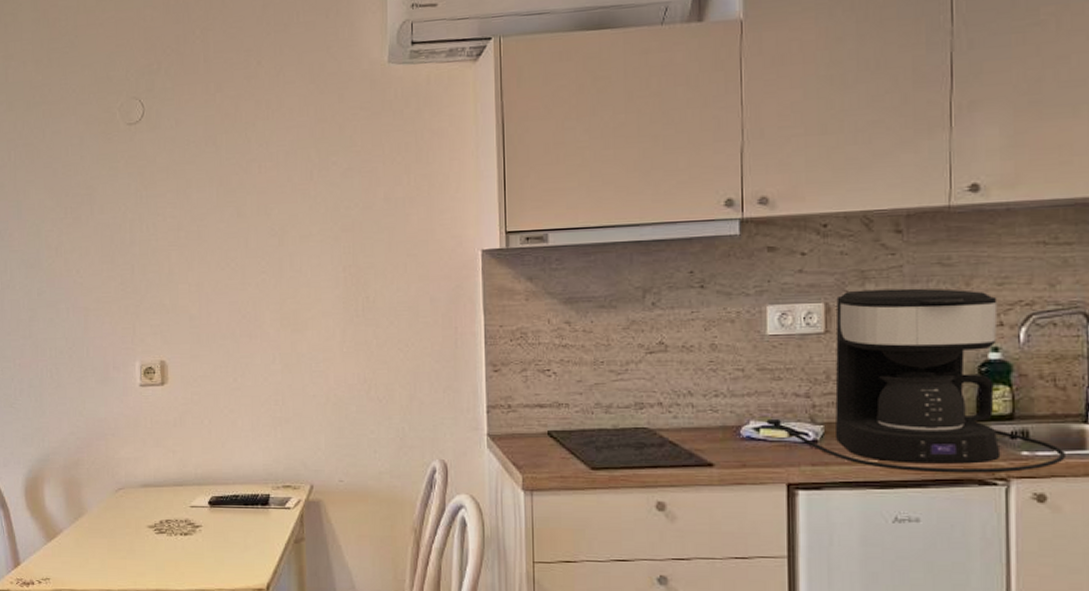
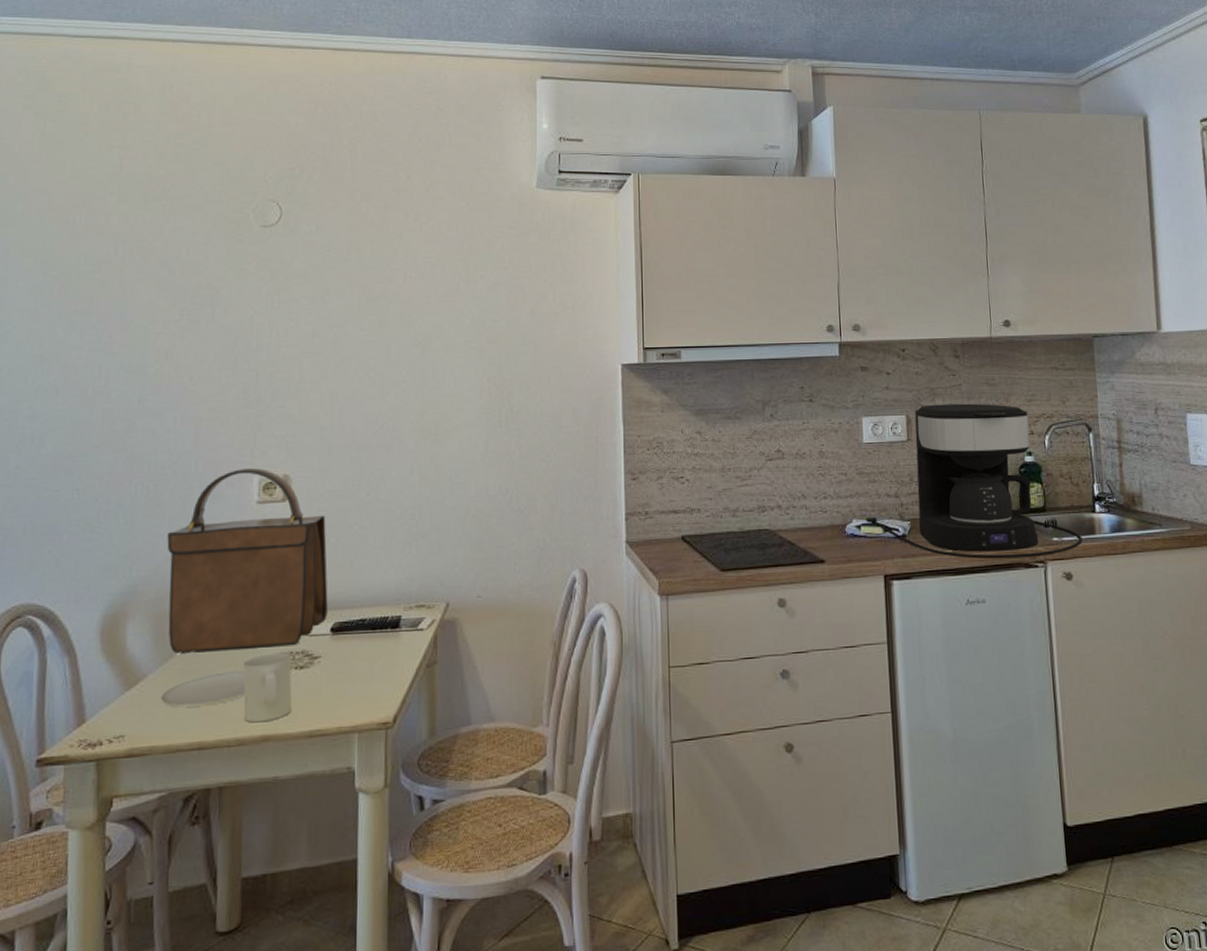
handbag: none [69,353,205,515] -> present [167,467,328,654]
plate: none [75,532,141,560] -> present [160,669,246,708]
cup: none [138,518,180,579] -> present [243,651,292,723]

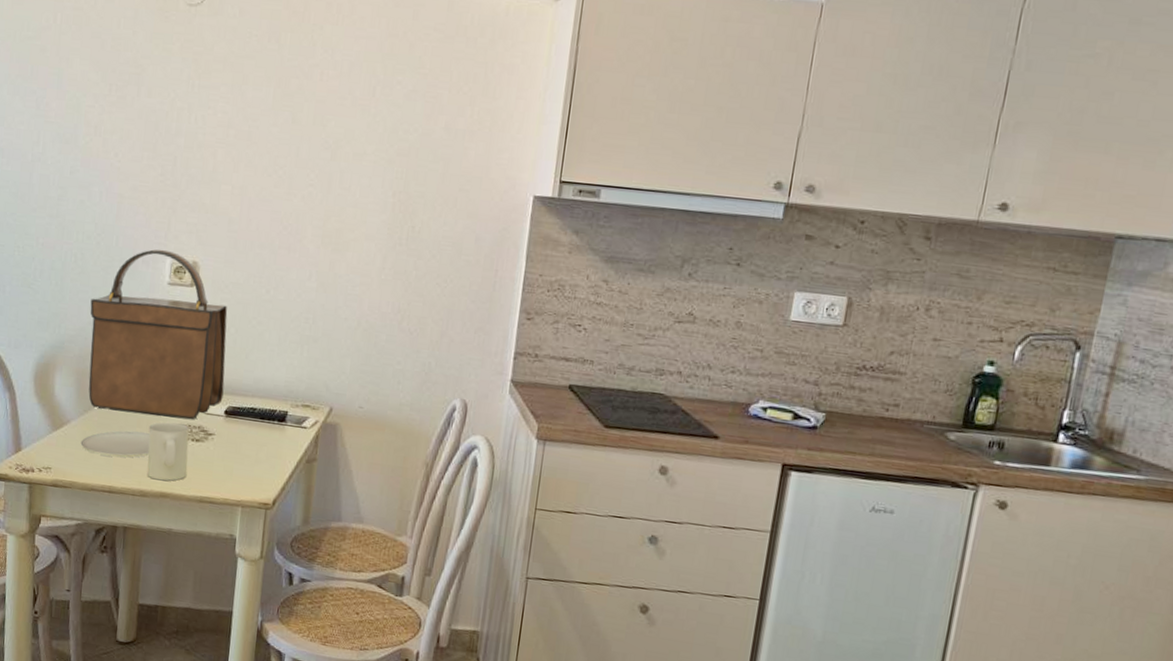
coffee maker: present [865,403,1083,560] -> none [774,289,1032,479]

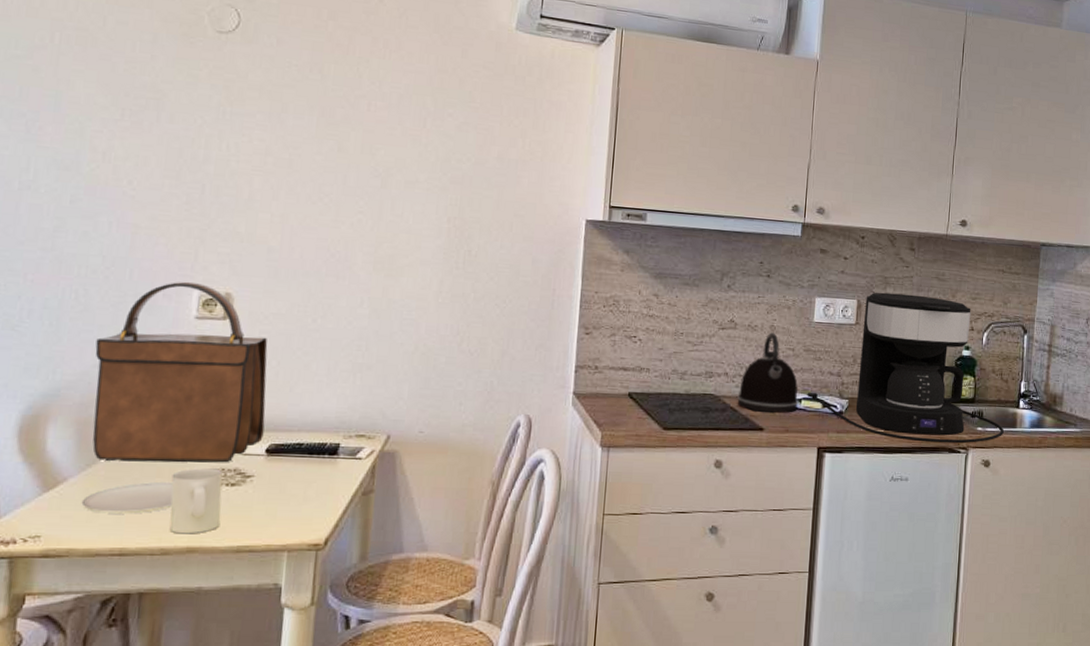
kettle: none [690,329,764,422] -> present [737,332,799,413]
coffee maker: none [774,289,1032,479] -> present [807,292,1004,444]

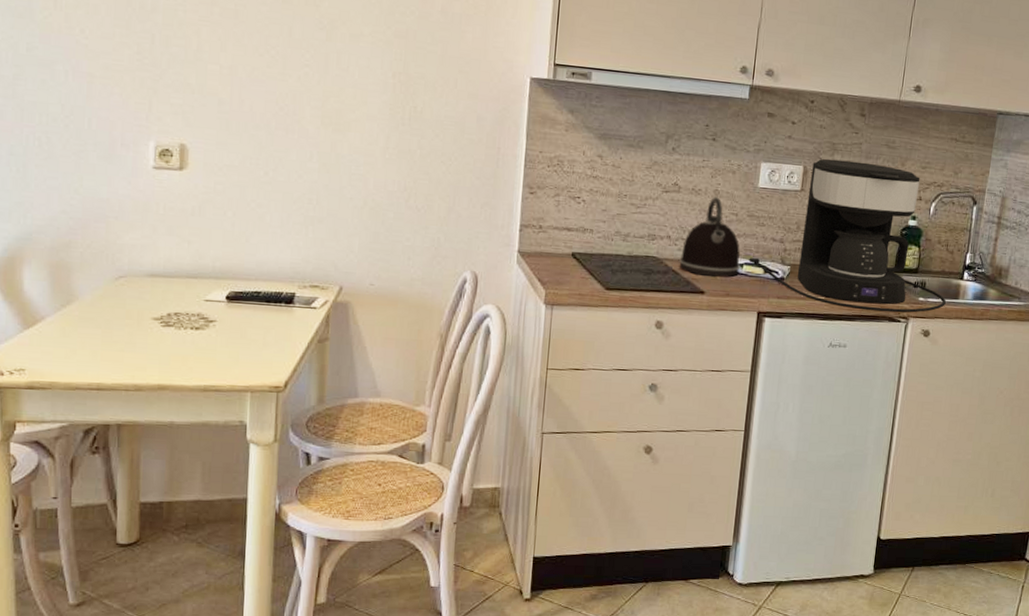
plate: present [81,481,173,514] -> none [59,323,143,352]
handbag: present [92,281,268,463] -> none [61,131,224,308]
cup: present [169,467,223,534] -> none [140,311,188,373]

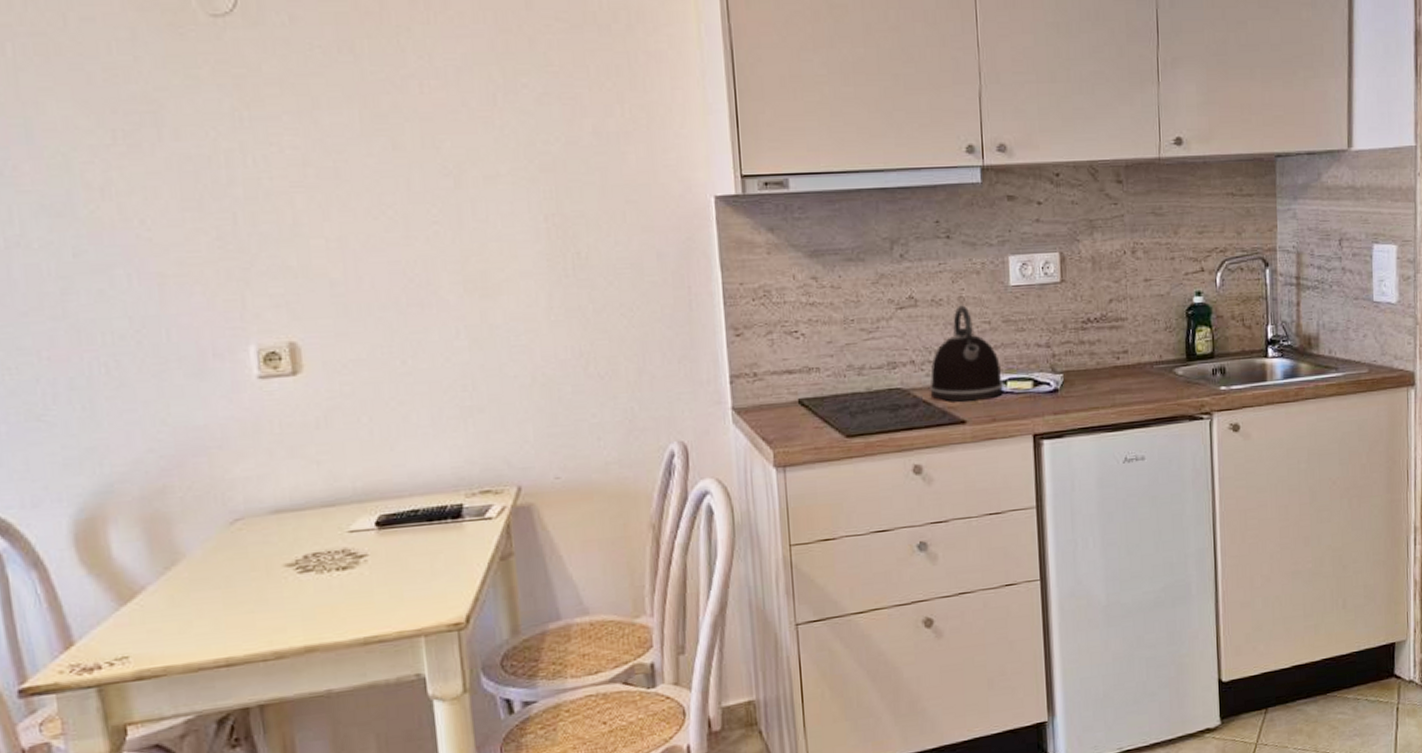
coffee maker: present [749,158,946,313] -> none [1012,236,1252,413]

